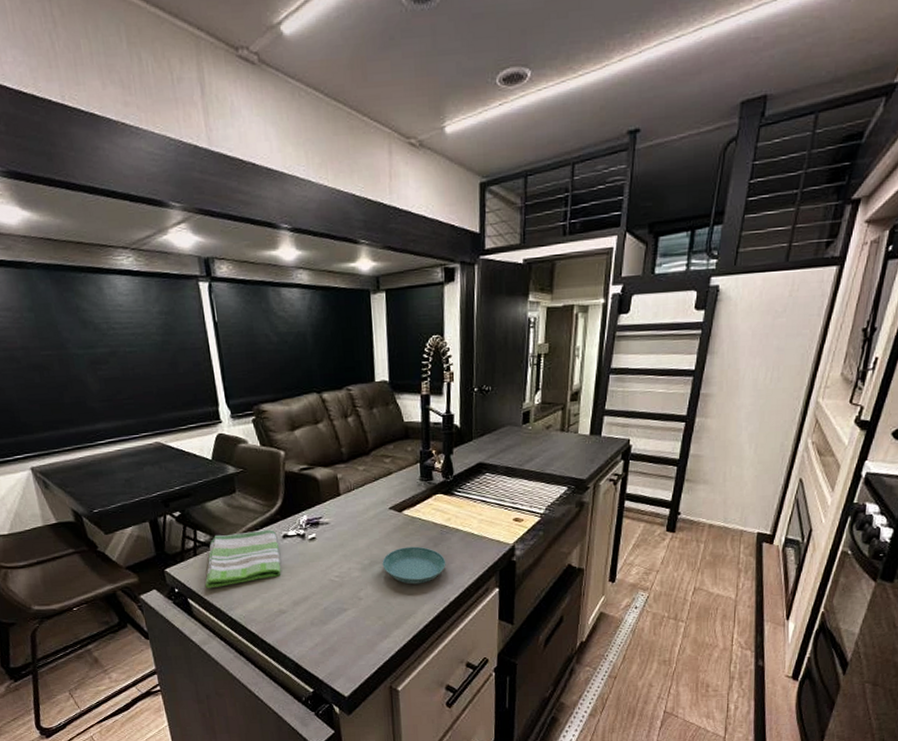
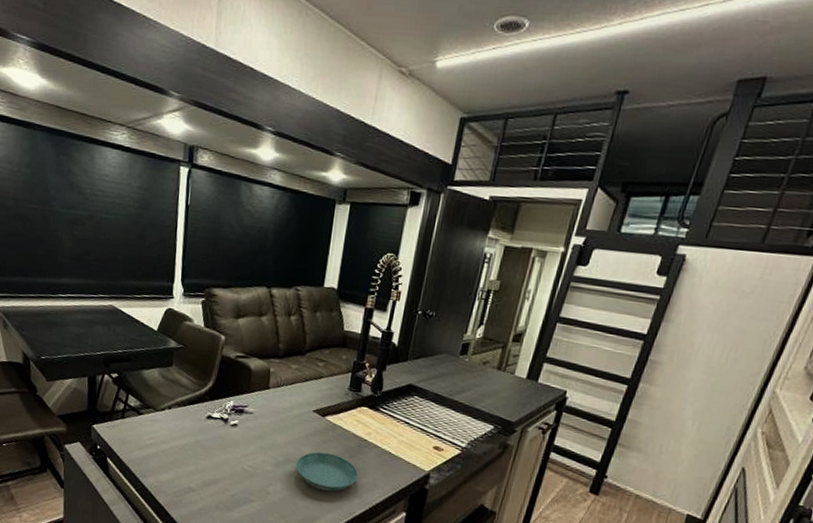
dish towel: present [205,529,281,589] -> none [125,403,202,455]

